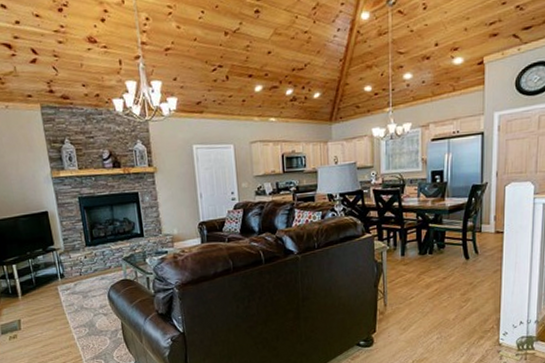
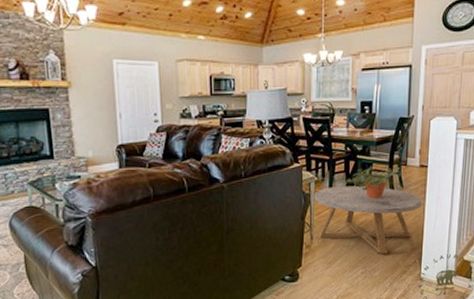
coffee table: none [387,253,499,320] -> present [314,185,423,254]
potted plant: none [419,234,482,266] -> present [347,166,407,199]

